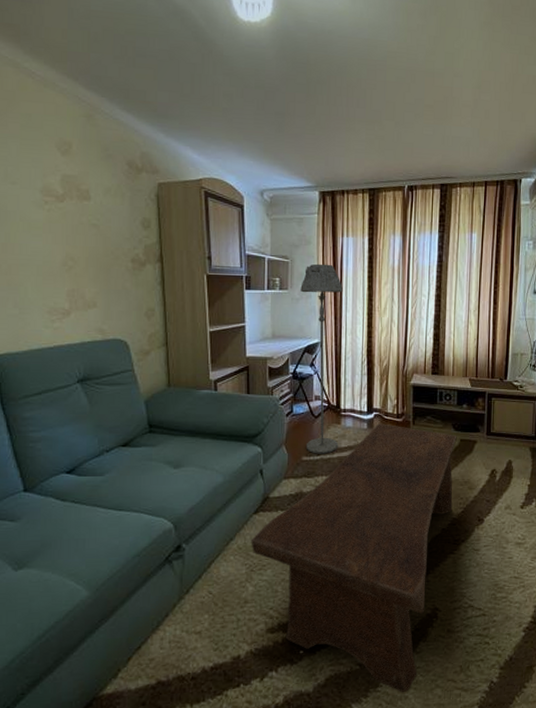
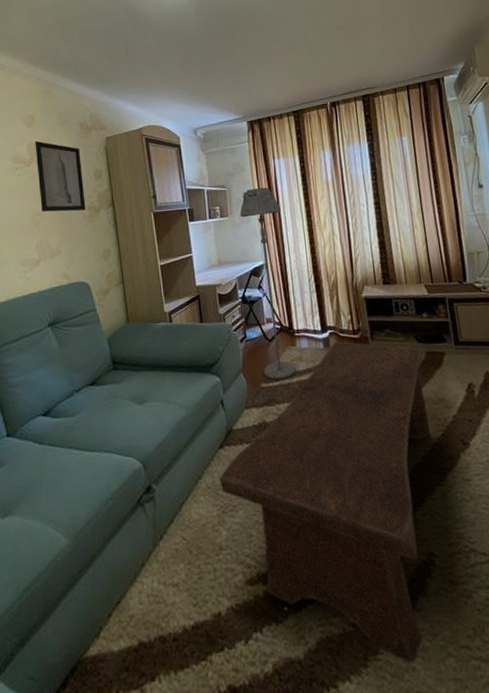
wall art: none [70,173,129,262] -> present [35,141,86,212]

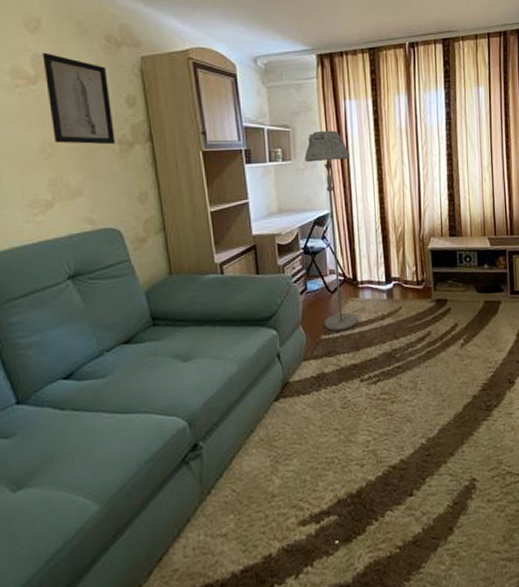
coffee table: present [219,341,431,663] -> none [273,292,482,572]

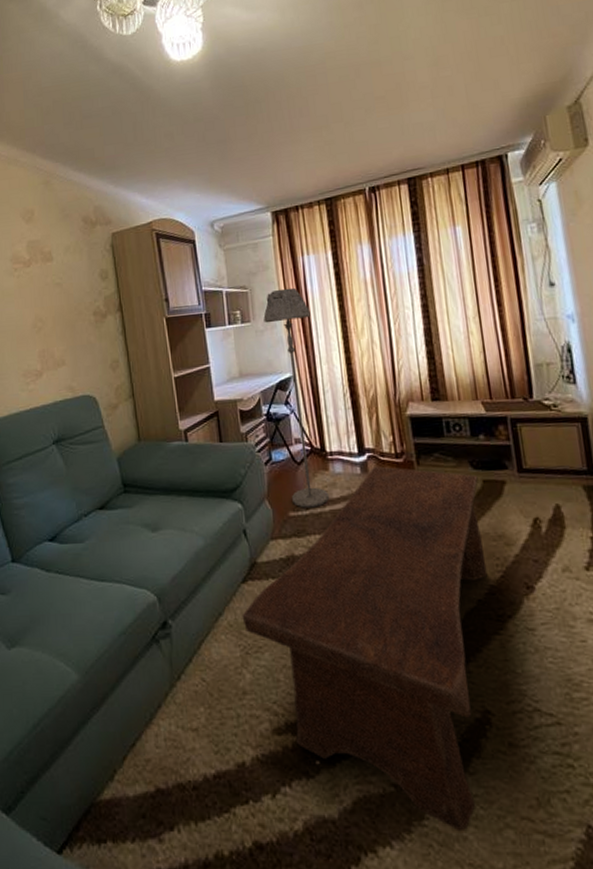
wall art: present [42,52,115,145] -> none [34,238,91,318]
coffee table: none [273,292,482,572] -> present [242,466,488,832]

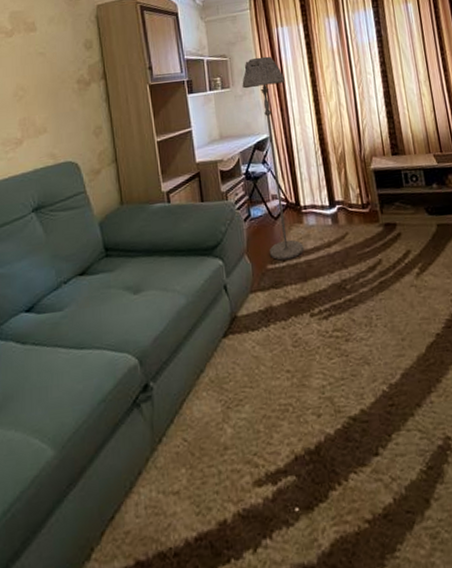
coffee table: present [242,466,488,832] -> none [223,216,444,558]

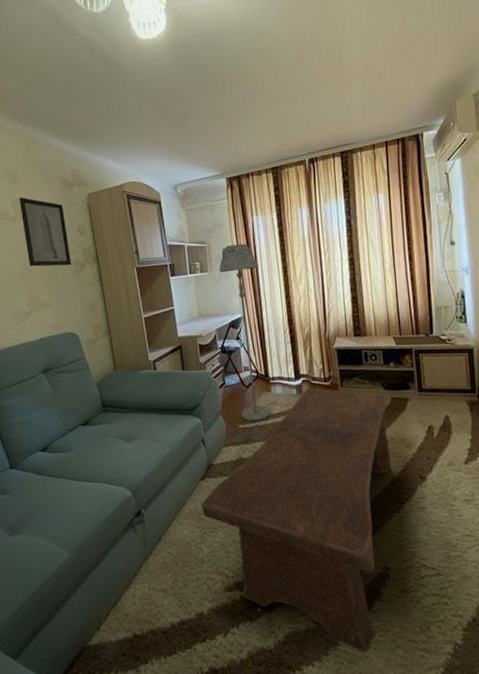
wall art: none [18,9,75,87] -> present [19,197,72,267]
coffee table: none [223,216,444,558] -> present [201,388,392,653]

